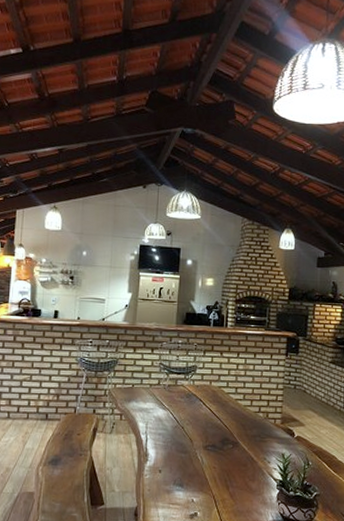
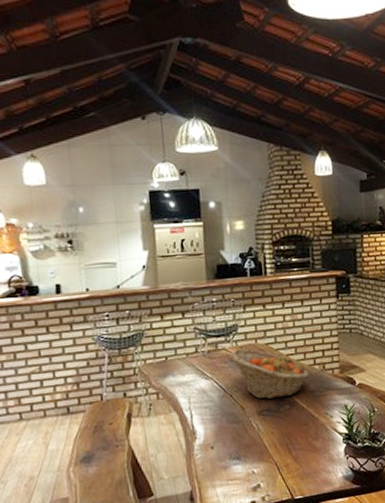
fruit basket: none [186,387,253,438] -> present [229,348,309,400]

